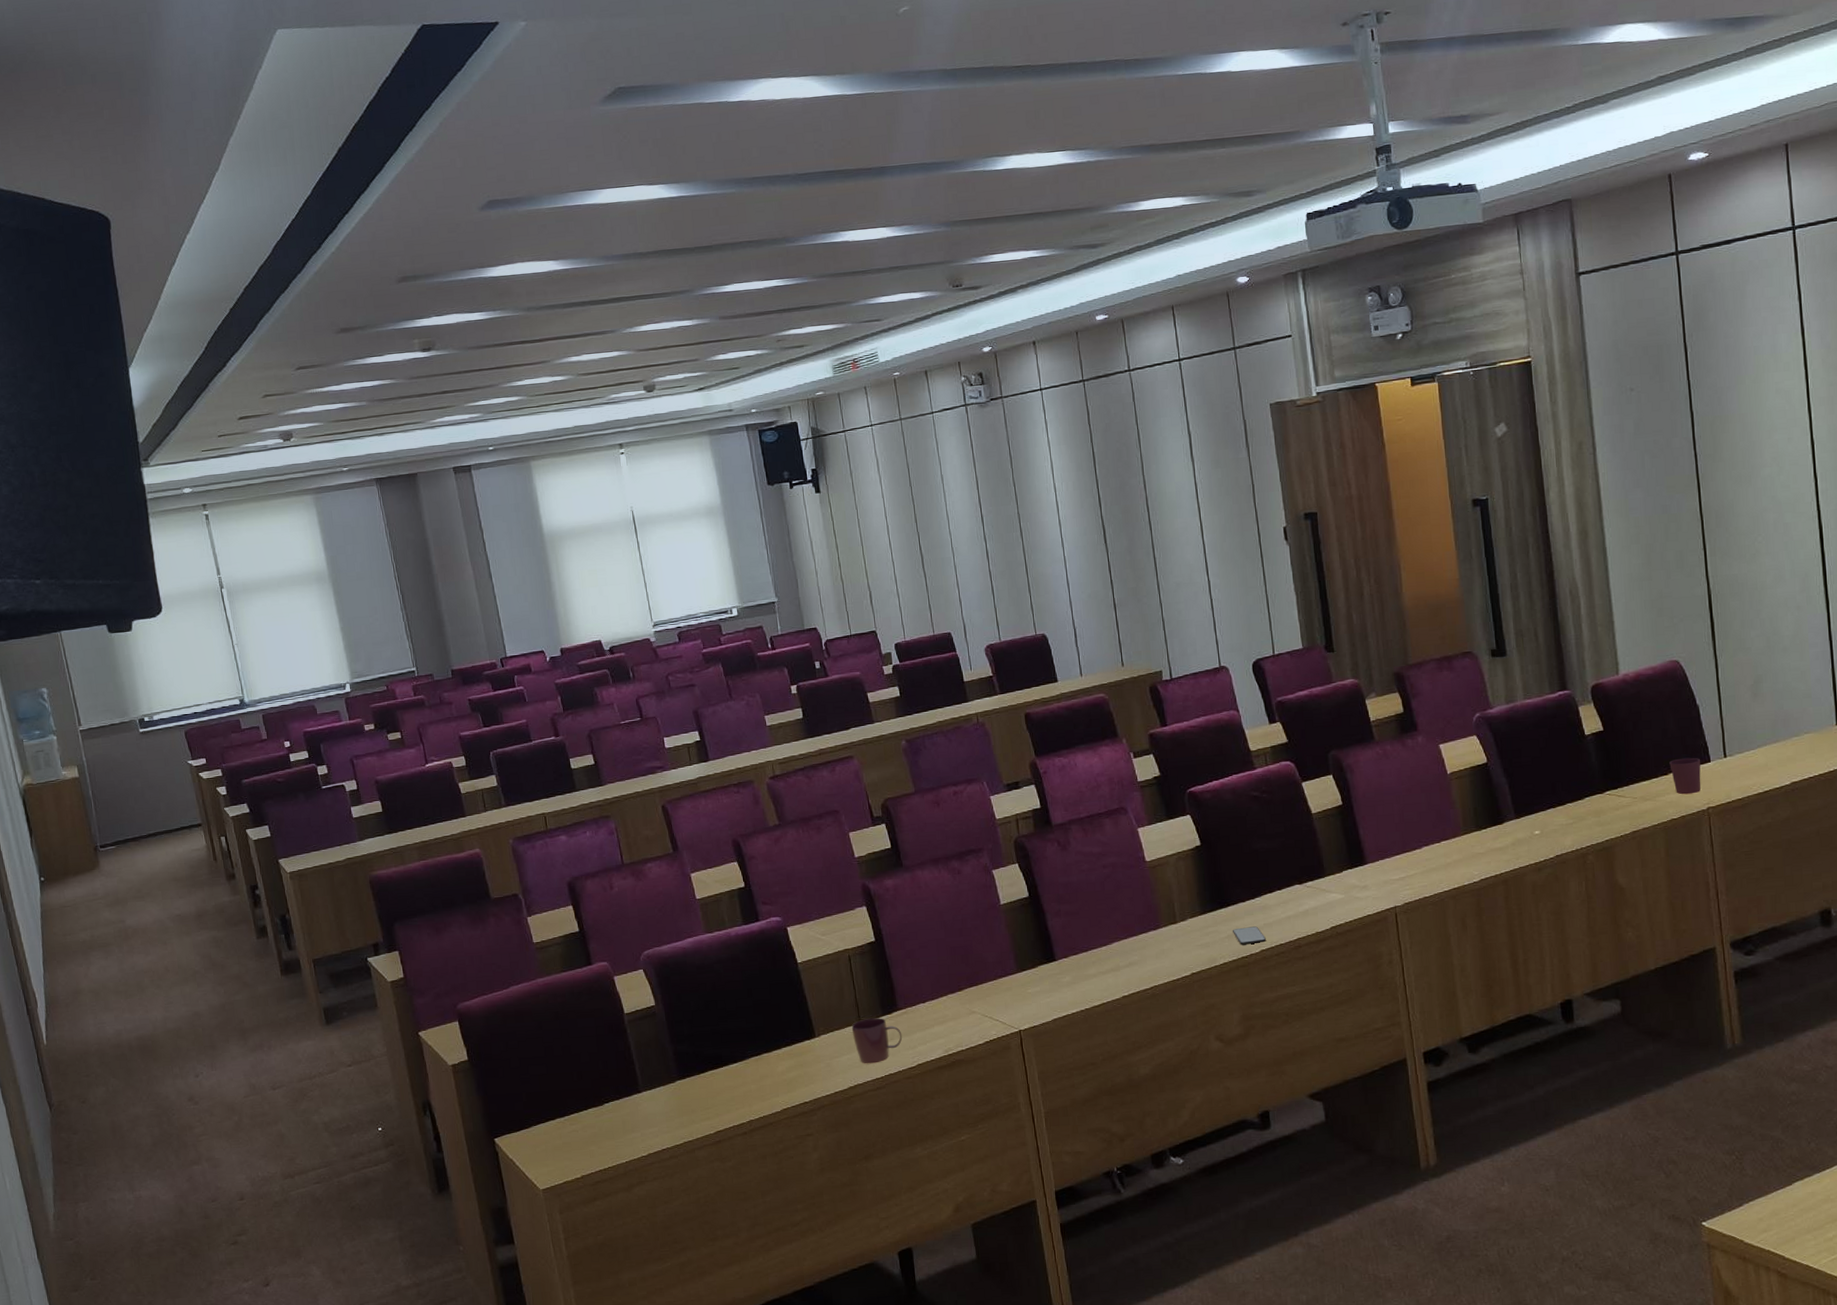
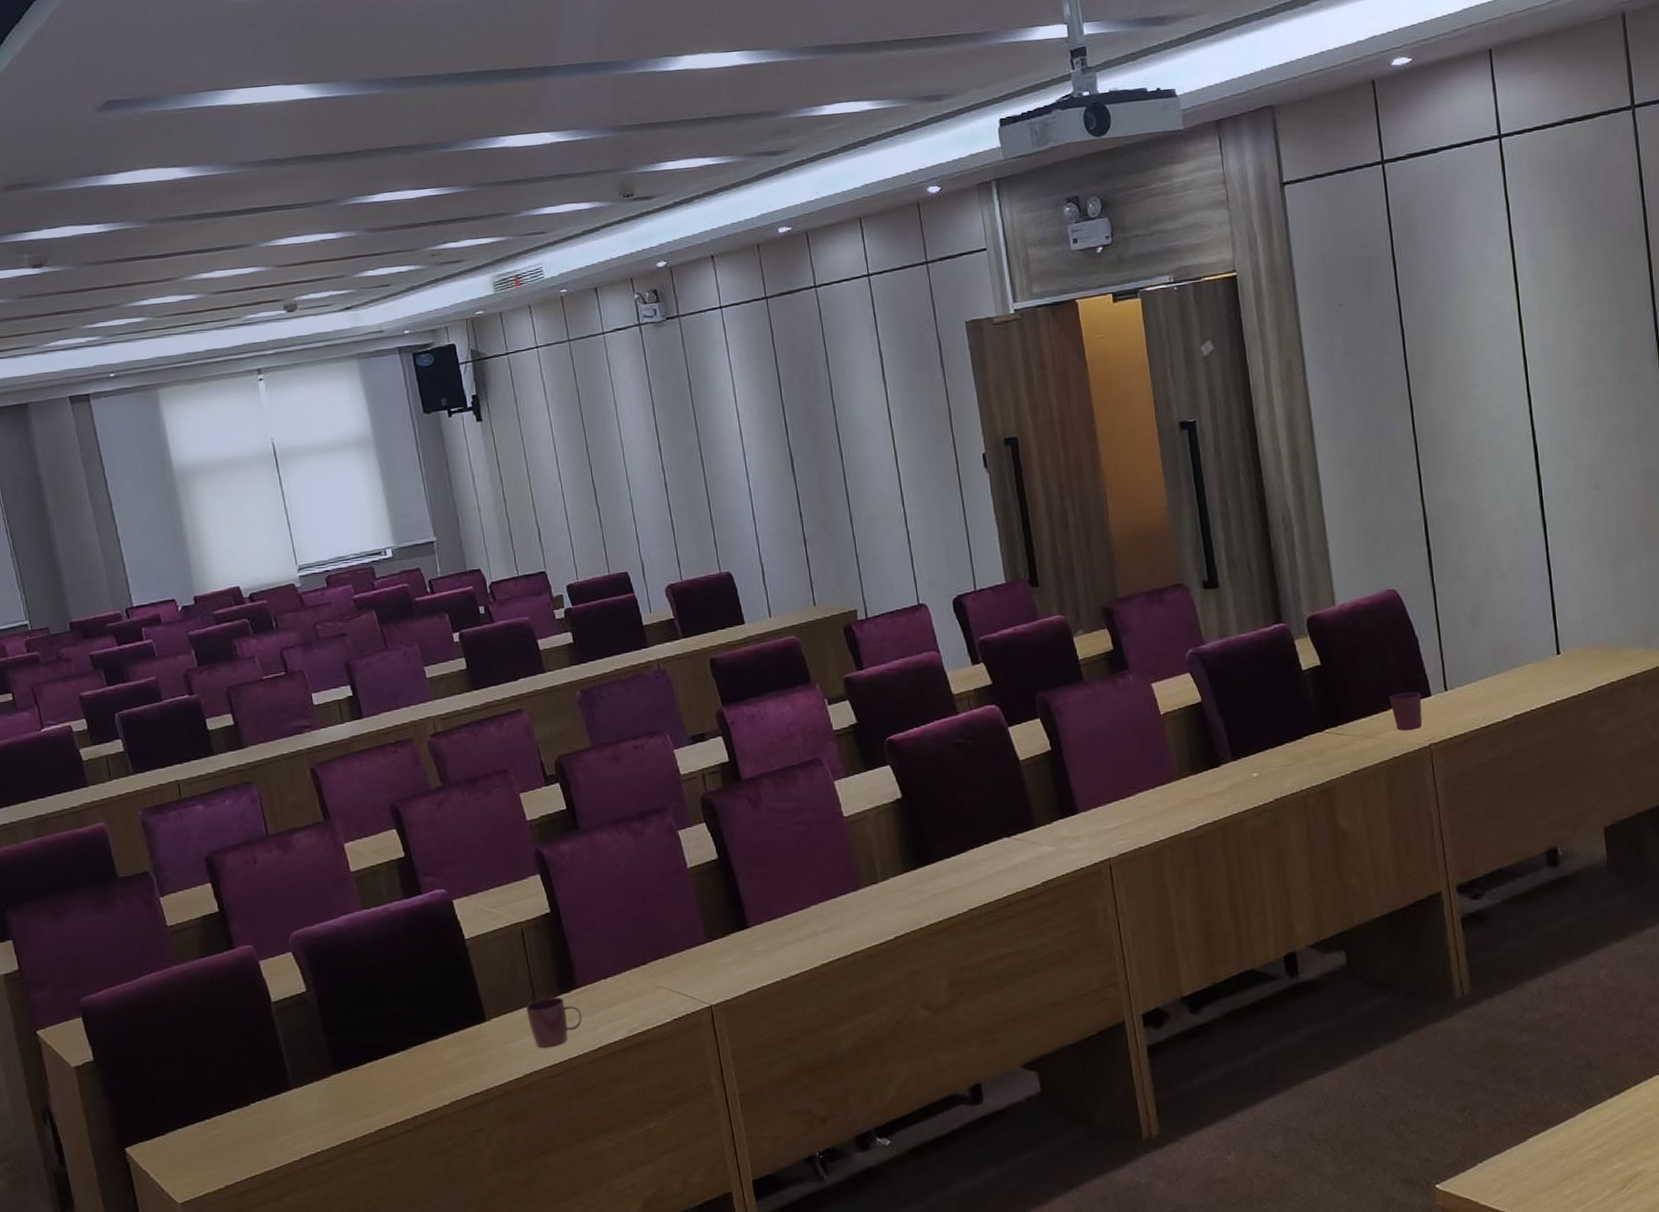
smartphone: present [1232,926,1267,945] -> none [937,884,975,905]

